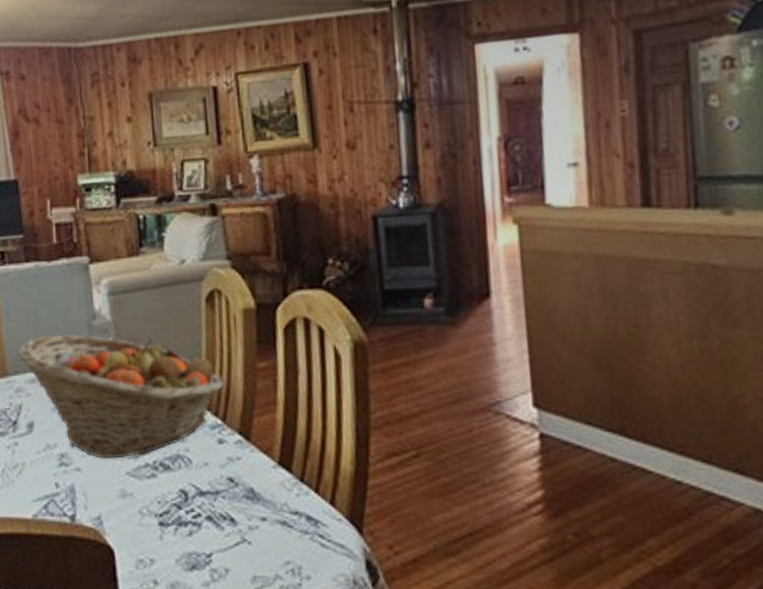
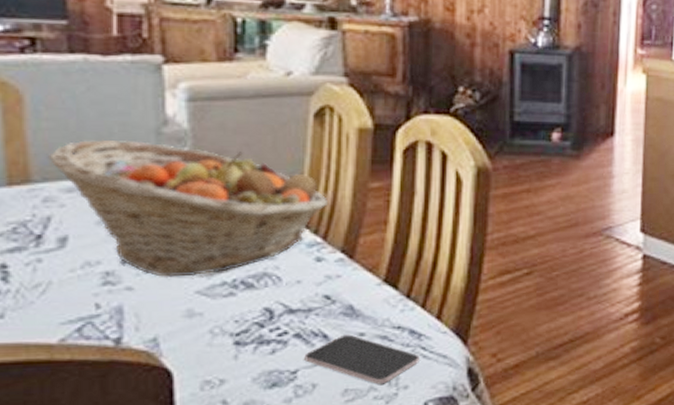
smartphone: none [216,518,319,573] -> present [304,334,420,385]

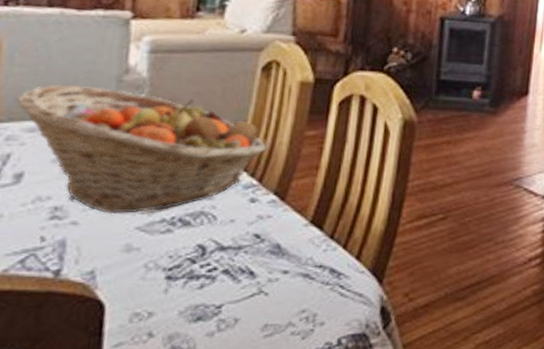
smartphone: present [304,334,420,385] -> none [230,272,338,321]

